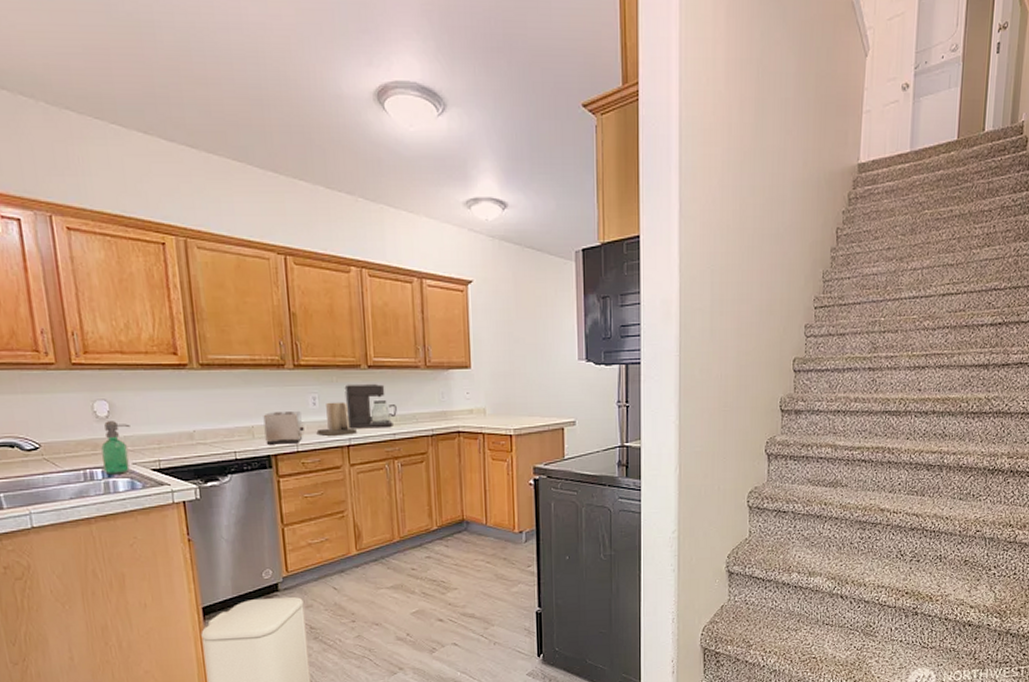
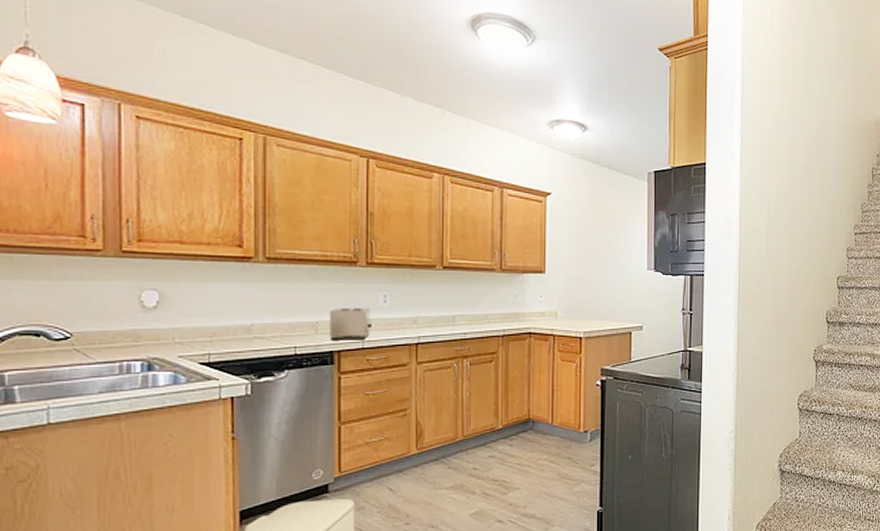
soap dispenser: present [101,421,130,475] -> none [143,312,181,368]
paper towel roll: present [316,402,357,437] -> none [384,300,427,334]
coffee maker: present [346,384,397,429] -> none [419,284,469,327]

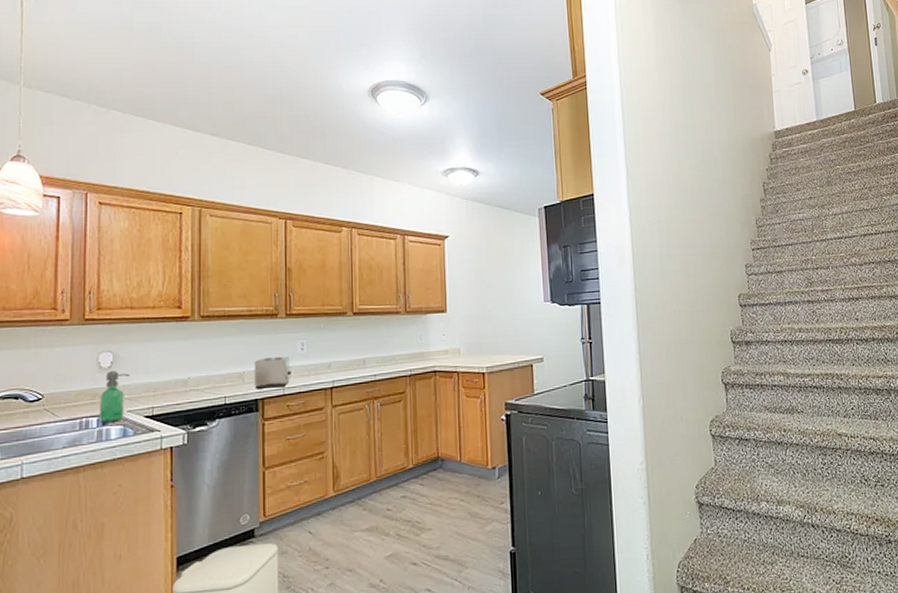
soap dispenser: none [143,312,181,368] -> present [98,371,130,423]

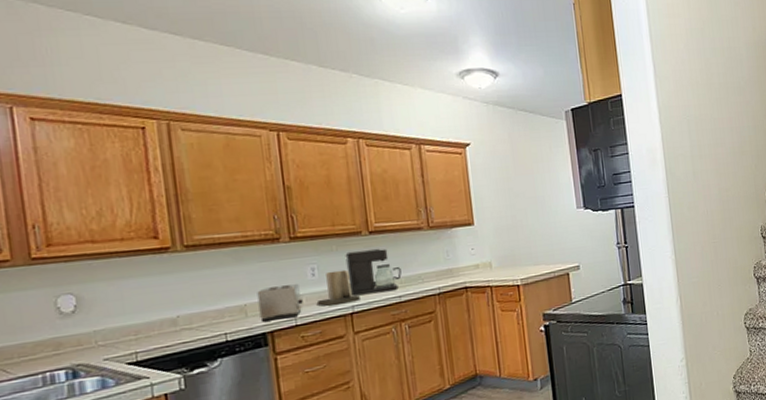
soap dispenser: present [98,371,130,423] -> none [65,315,102,376]
paper towel roll: none [302,346,340,380] -> present [316,269,360,307]
coffee maker: none [332,329,378,372] -> present [346,249,402,297]

